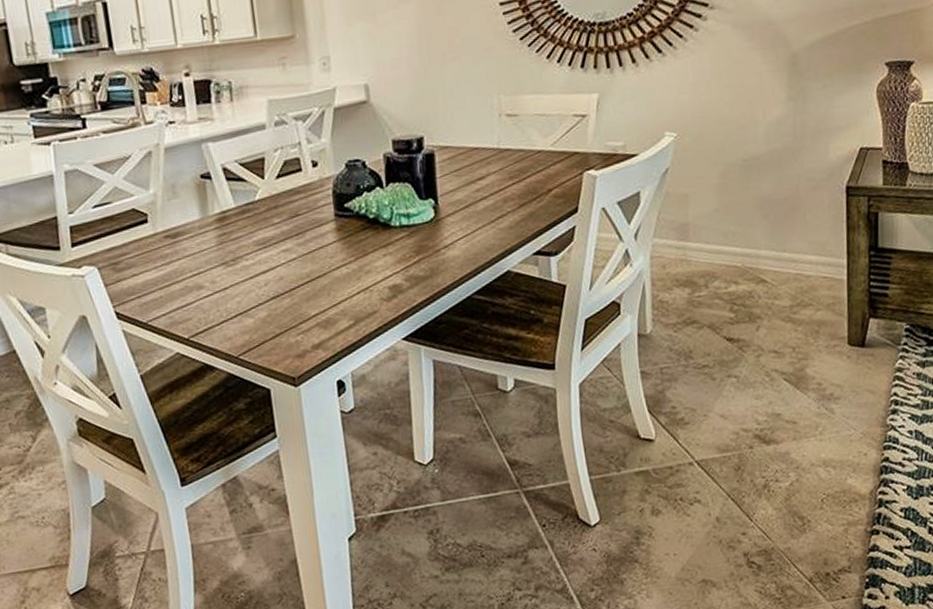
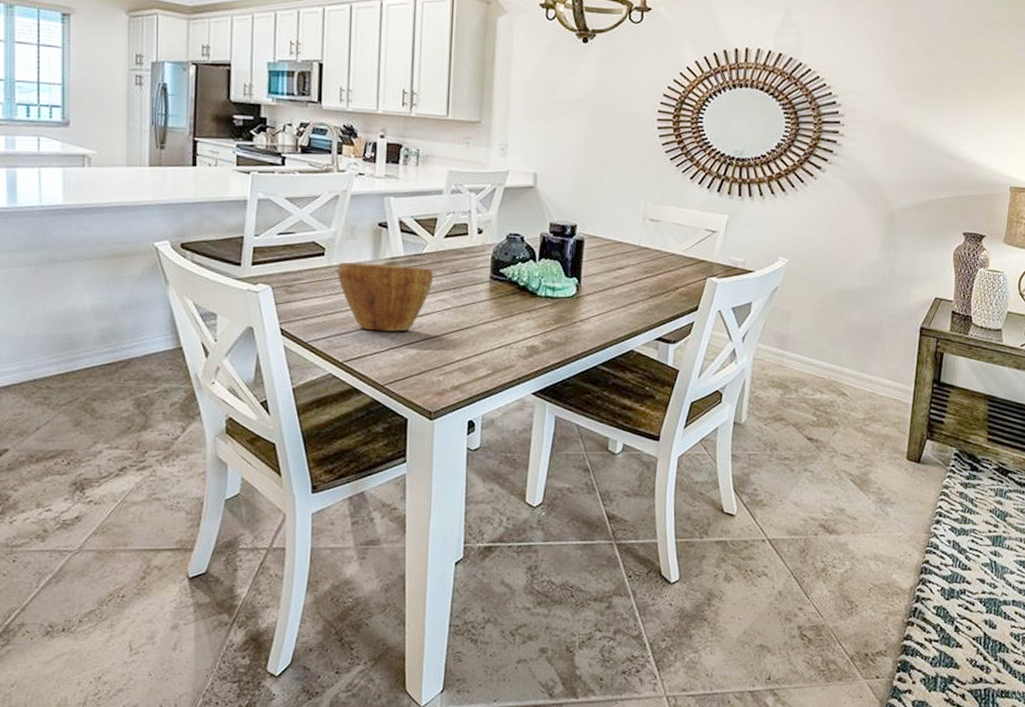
bowl: none [164,217,272,298] -> present [337,262,434,332]

